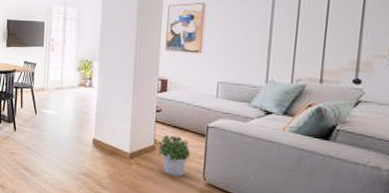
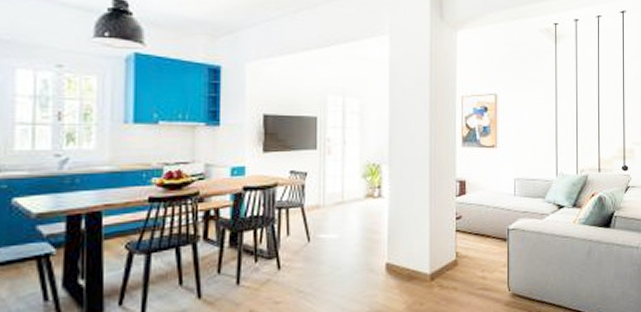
potted plant: present [158,135,191,177] -> none [461,245,494,293]

